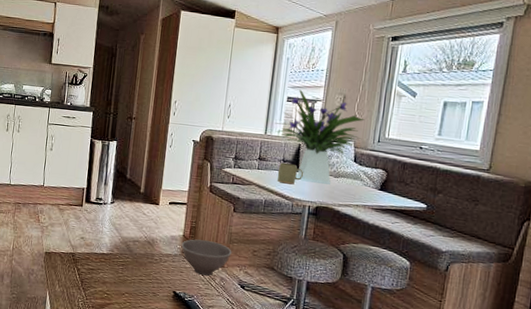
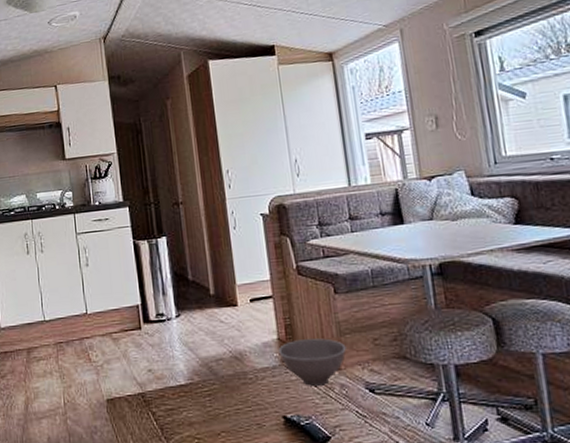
flower arrangement: present [275,89,364,185] -> none [358,120,472,235]
mug: present [277,162,304,185] -> none [377,215,412,244]

